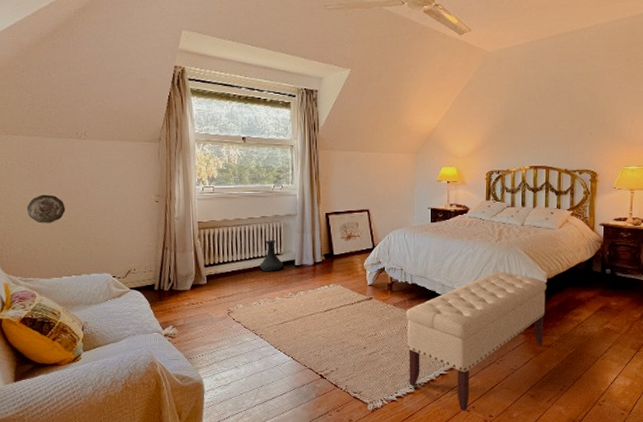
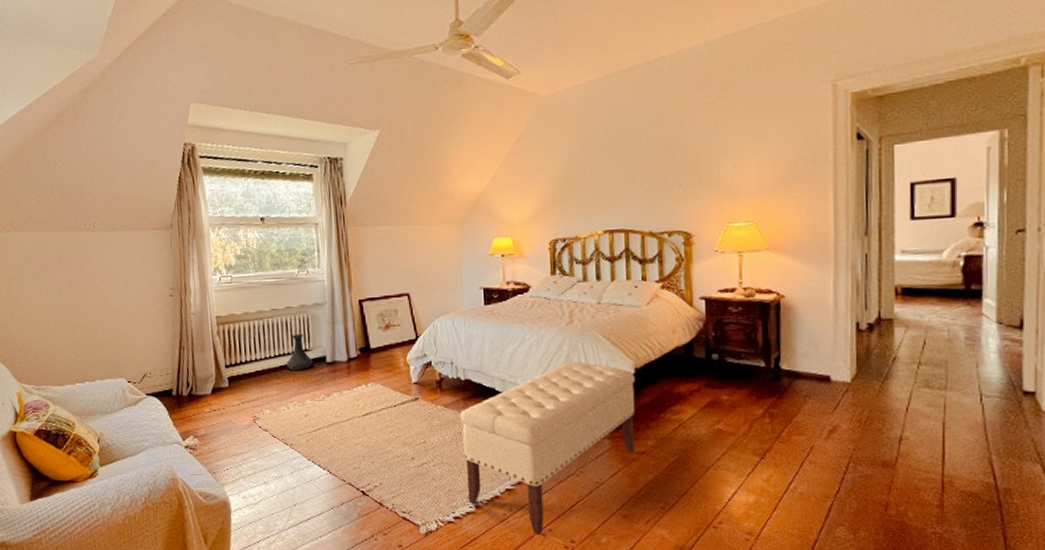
decorative plate: present [26,194,66,223] -> none [36,293,77,326]

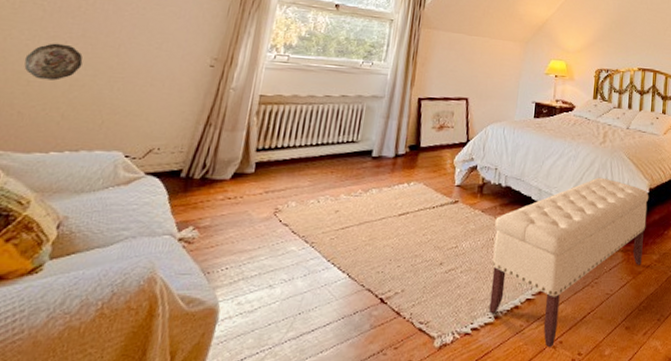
decorative plate: none [36,293,77,326] -> present [24,43,83,81]
vase: present [286,334,313,370] -> none [328,124,358,162]

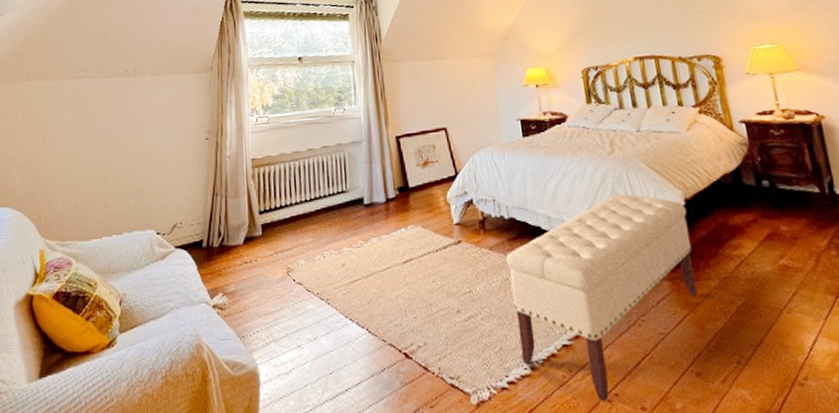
decorative plate: present [24,43,83,81] -> none [70,141,111,175]

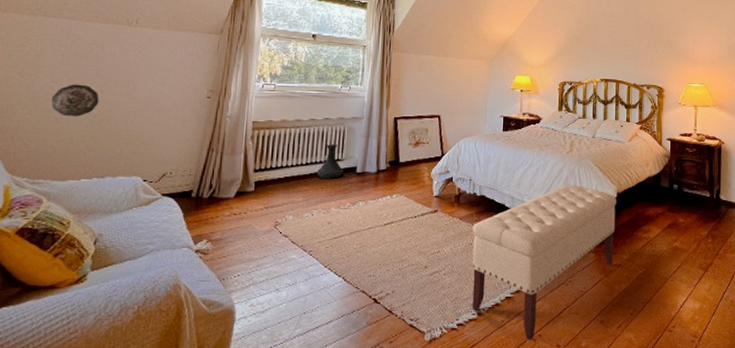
decorative plate: none [70,141,111,175] -> present [51,84,99,117]
vase: none [323,174,350,215] -> present [317,144,343,179]

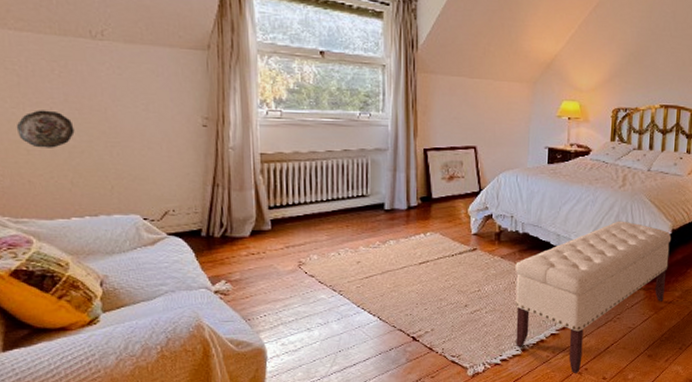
vase: present [317,144,343,179] -> none [340,179,369,216]

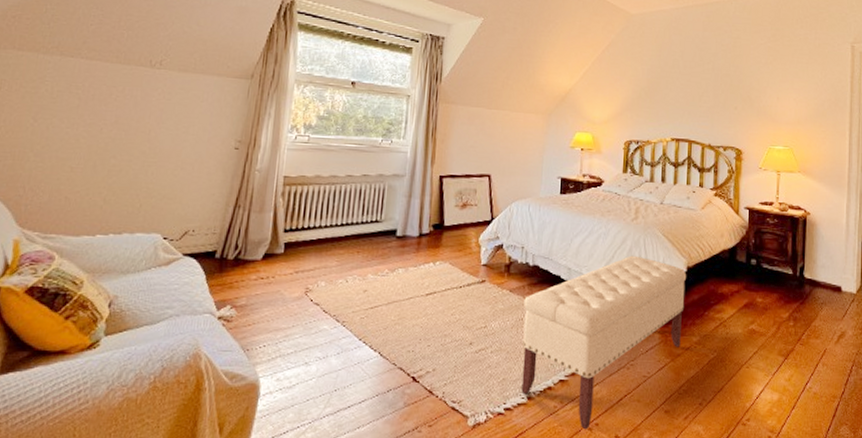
decorative plate: present [16,110,75,148] -> none [66,130,118,166]

